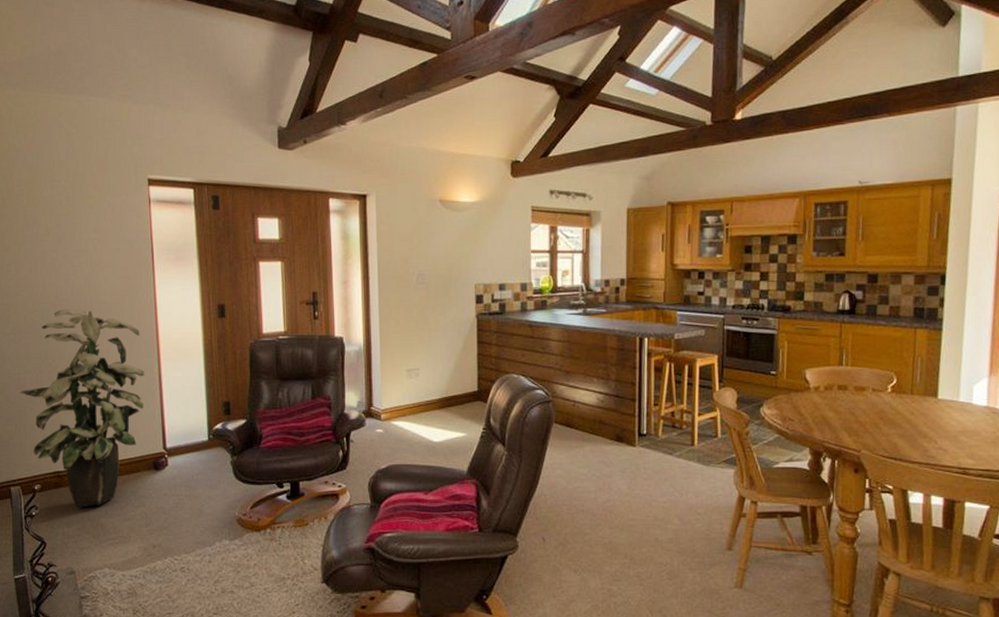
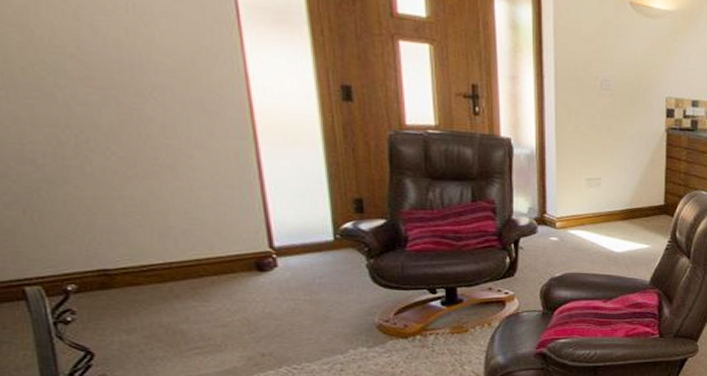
indoor plant: present [19,309,144,508] -> none [25,65,237,312]

